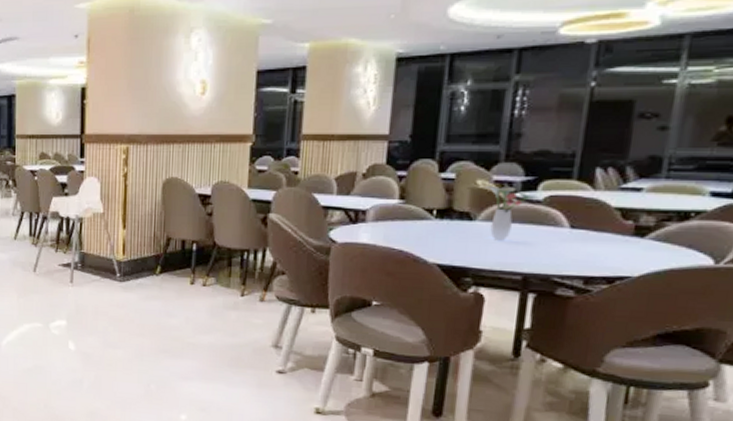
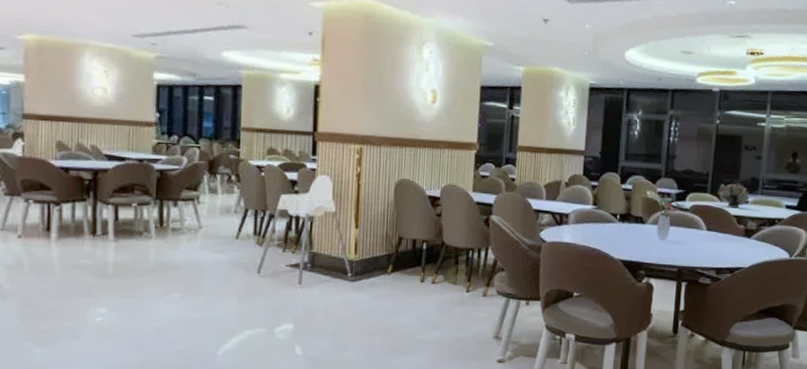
flower arrangement: none [589,164,646,198] -> present [717,182,750,208]

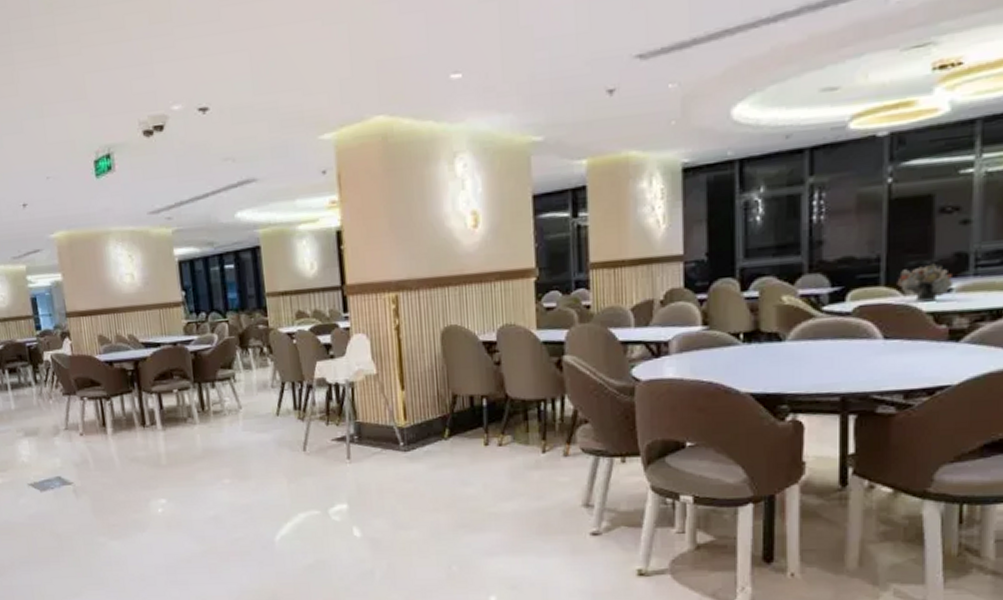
flower arrangement: present [652,195,691,241] -> none [790,300,854,361]

